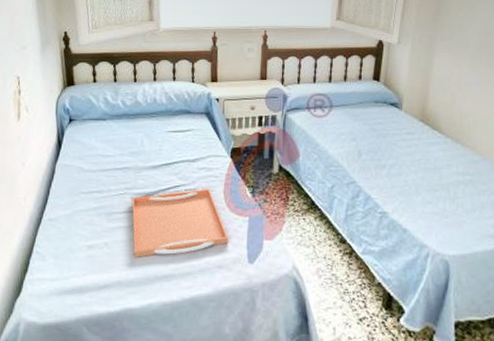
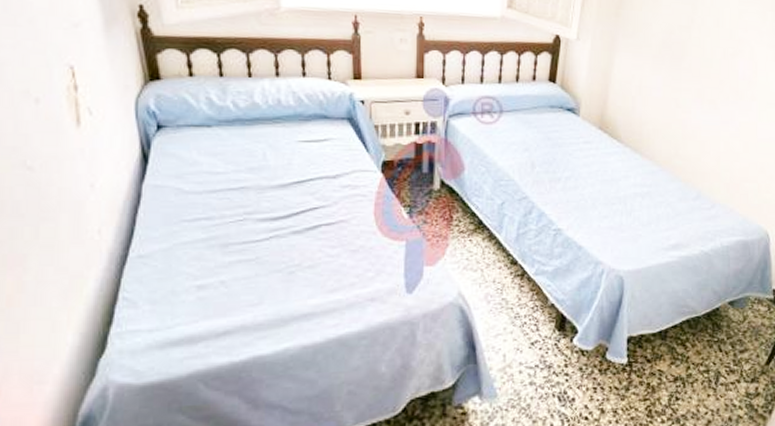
serving tray: present [132,189,229,258] -> none [254,211,382,296]

